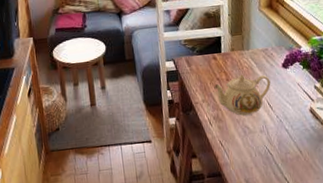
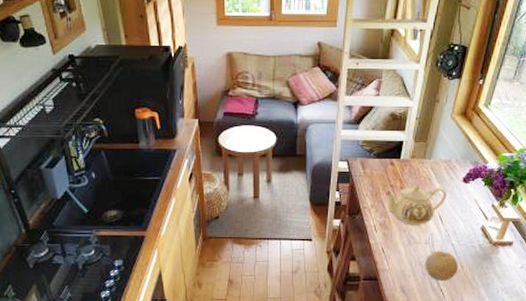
fruit: none [264,137,298,170] -> present [425,251,458,281]

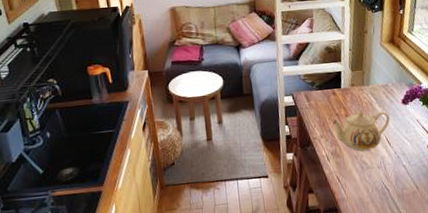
fruit: present [425,251,458,281] -> none [381,173,414,205]

